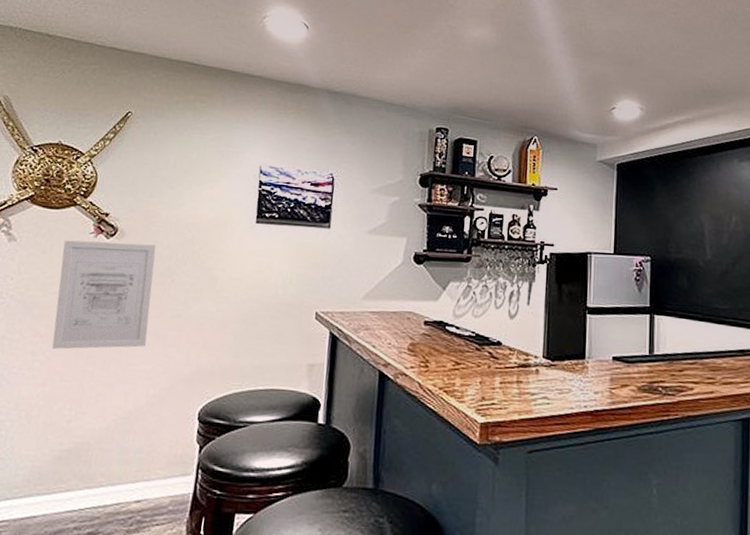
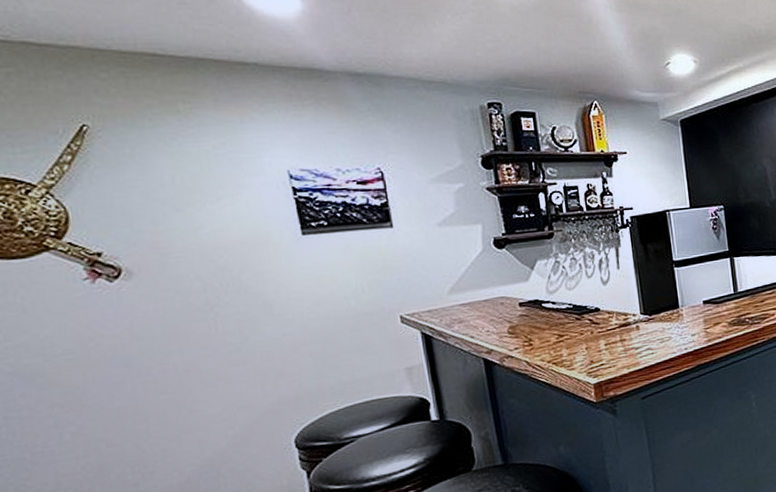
wall art: present [51,240,157,350] -> none [49,279,206,416]

